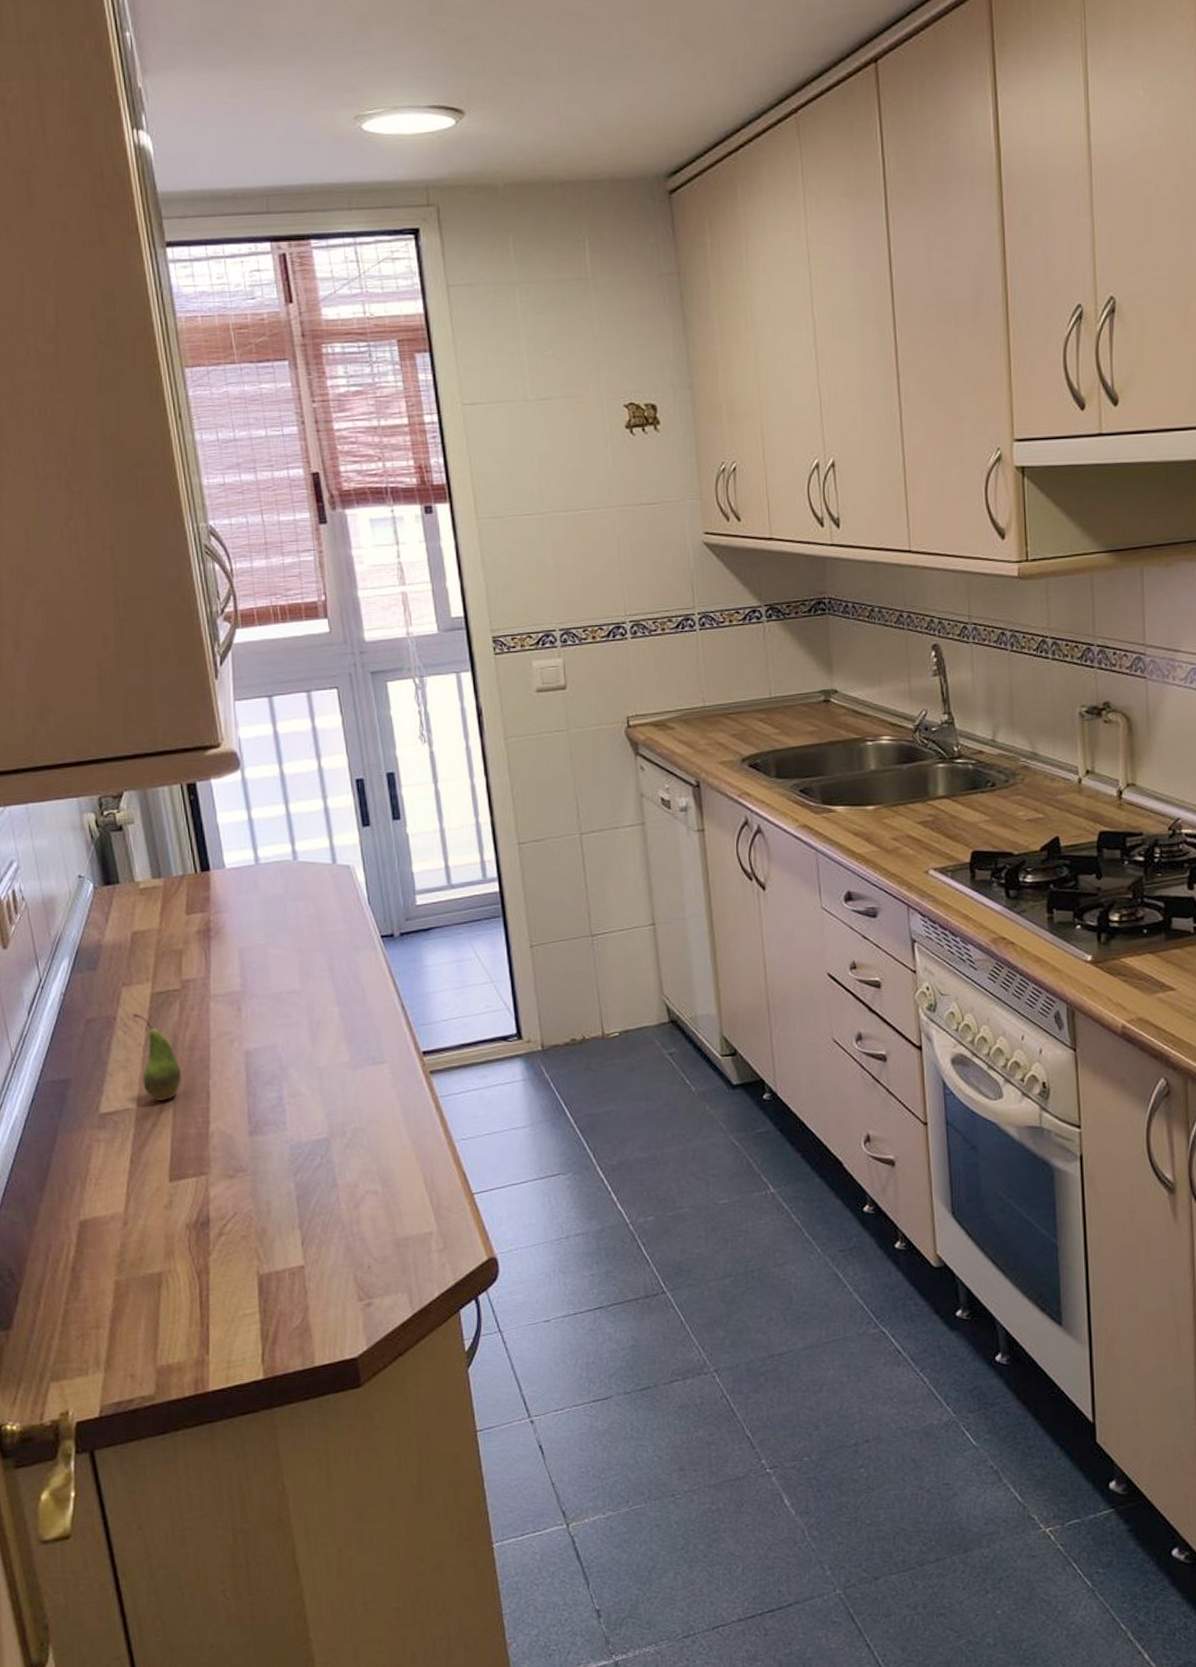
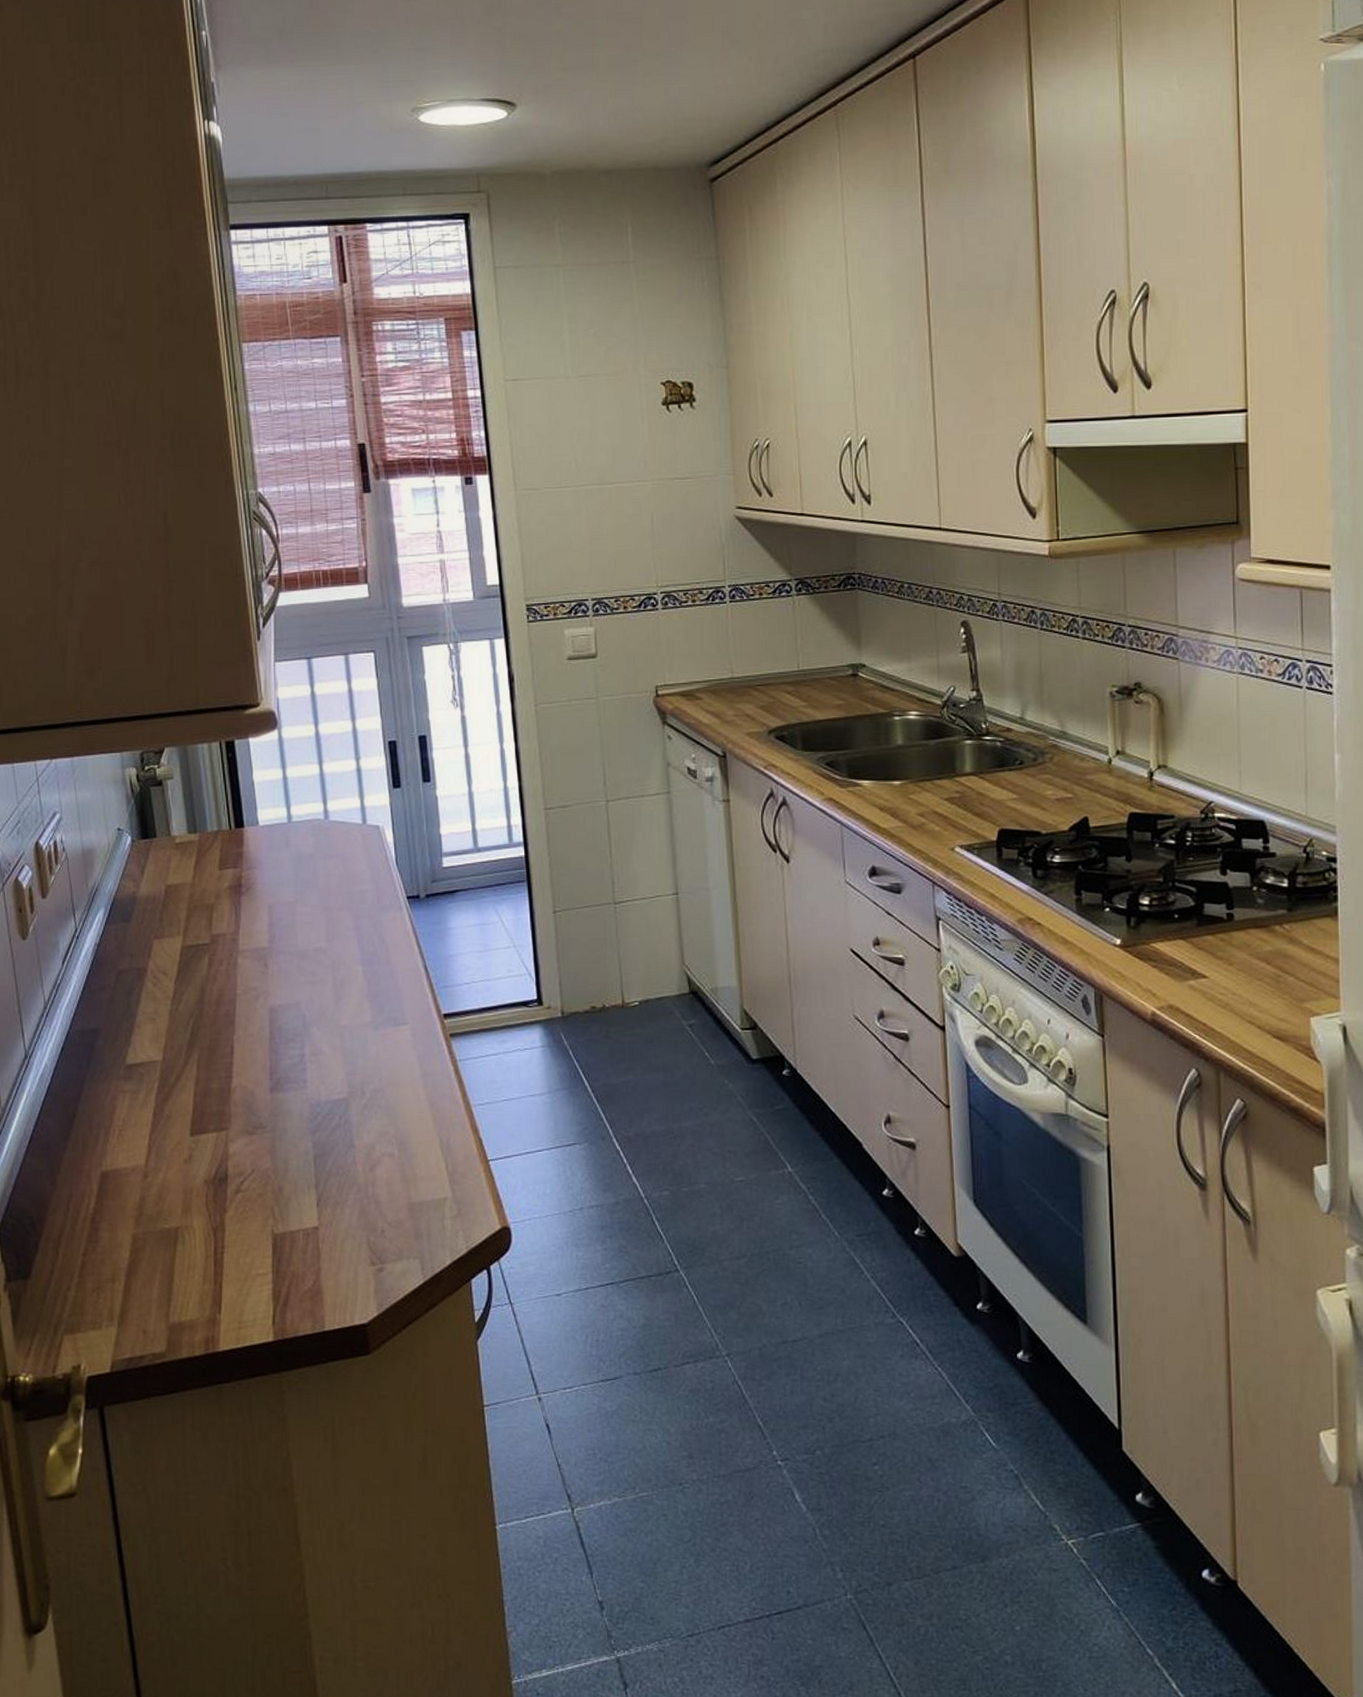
fruit: present [133,1013,182,1102] -> none [163,965,207,1055]

